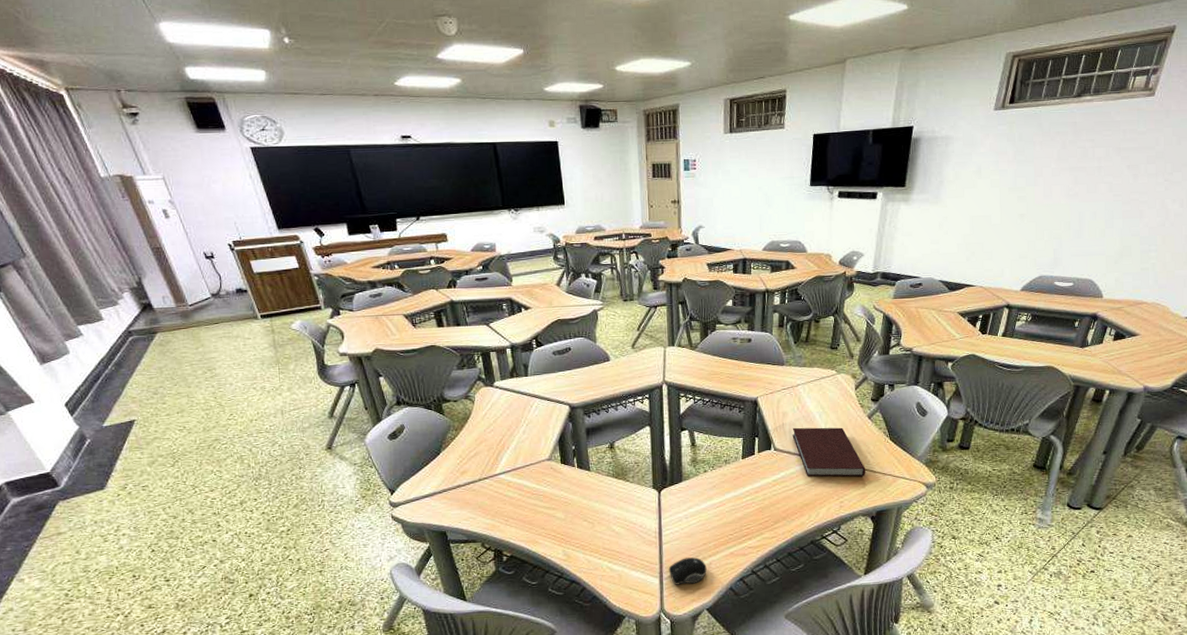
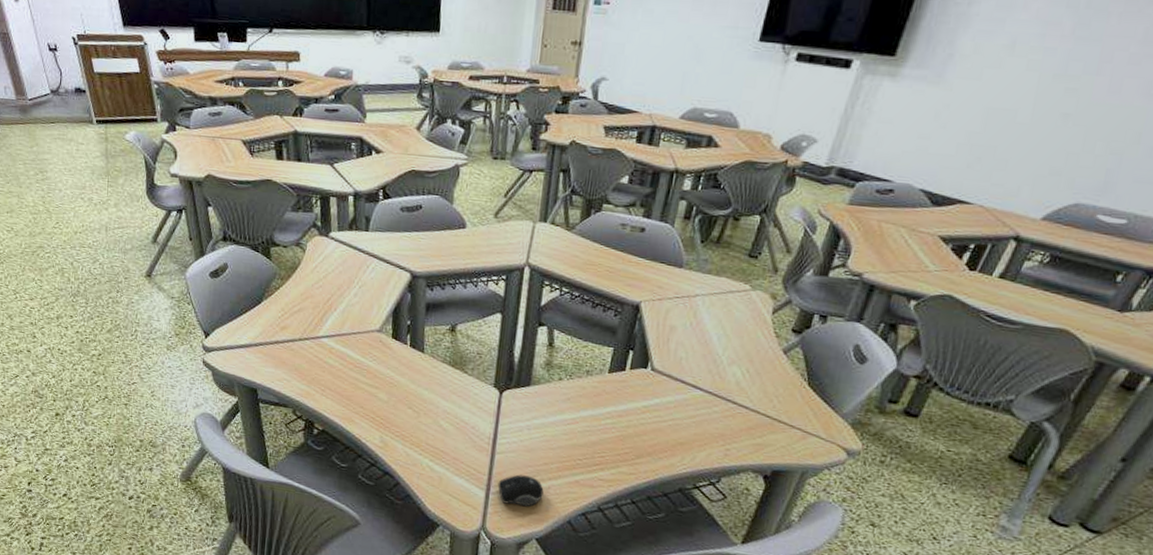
notebook: present [792,427,866,477] -> none [677,347,768,424]

